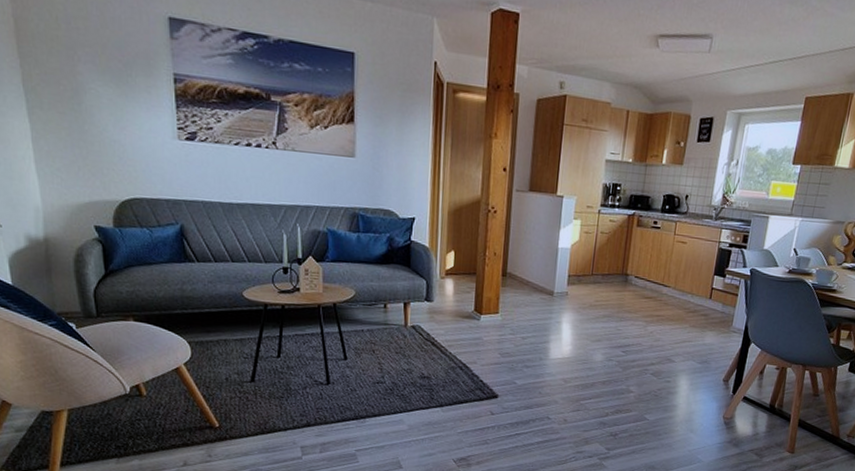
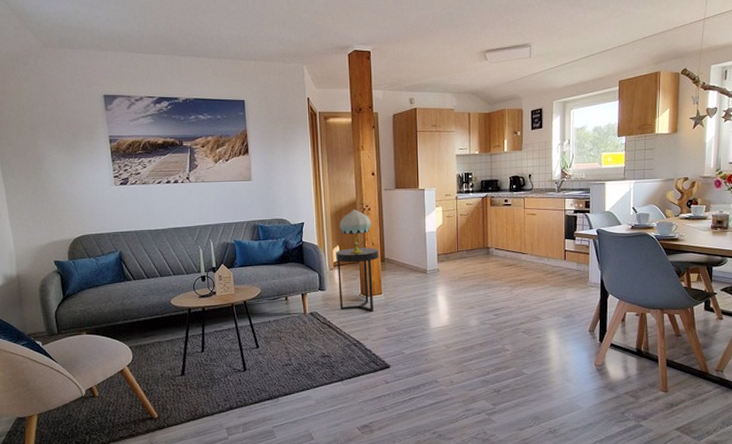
side table: none [447,255,501,333] -> present [335,247,379,312]
table lamp: none [458,208,496,263] -> present [340,209,371,254]

